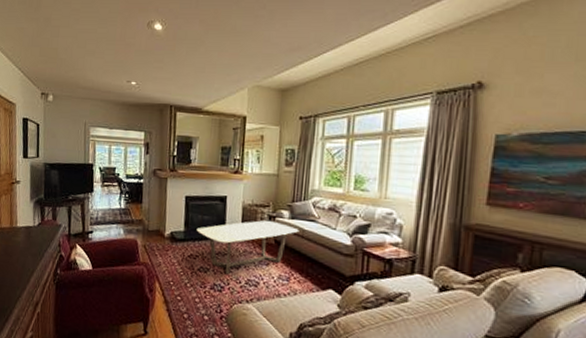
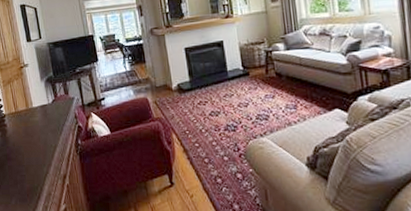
coffee table: present [196,220,299,275] -> none [201,55,297,114]

